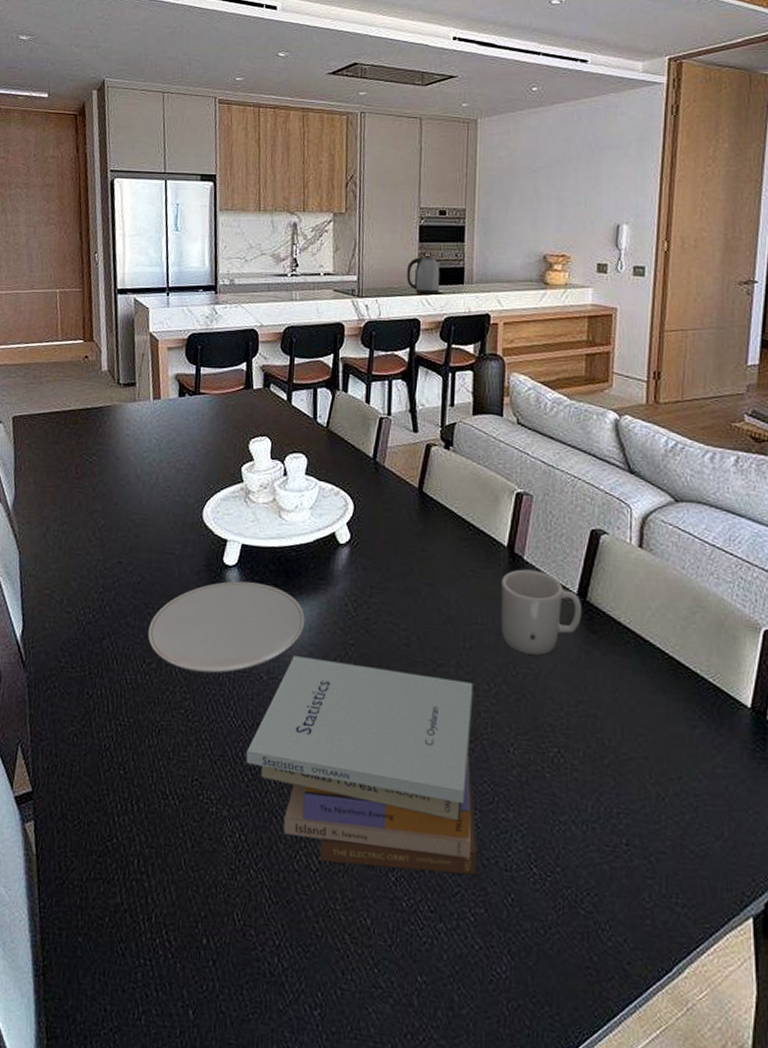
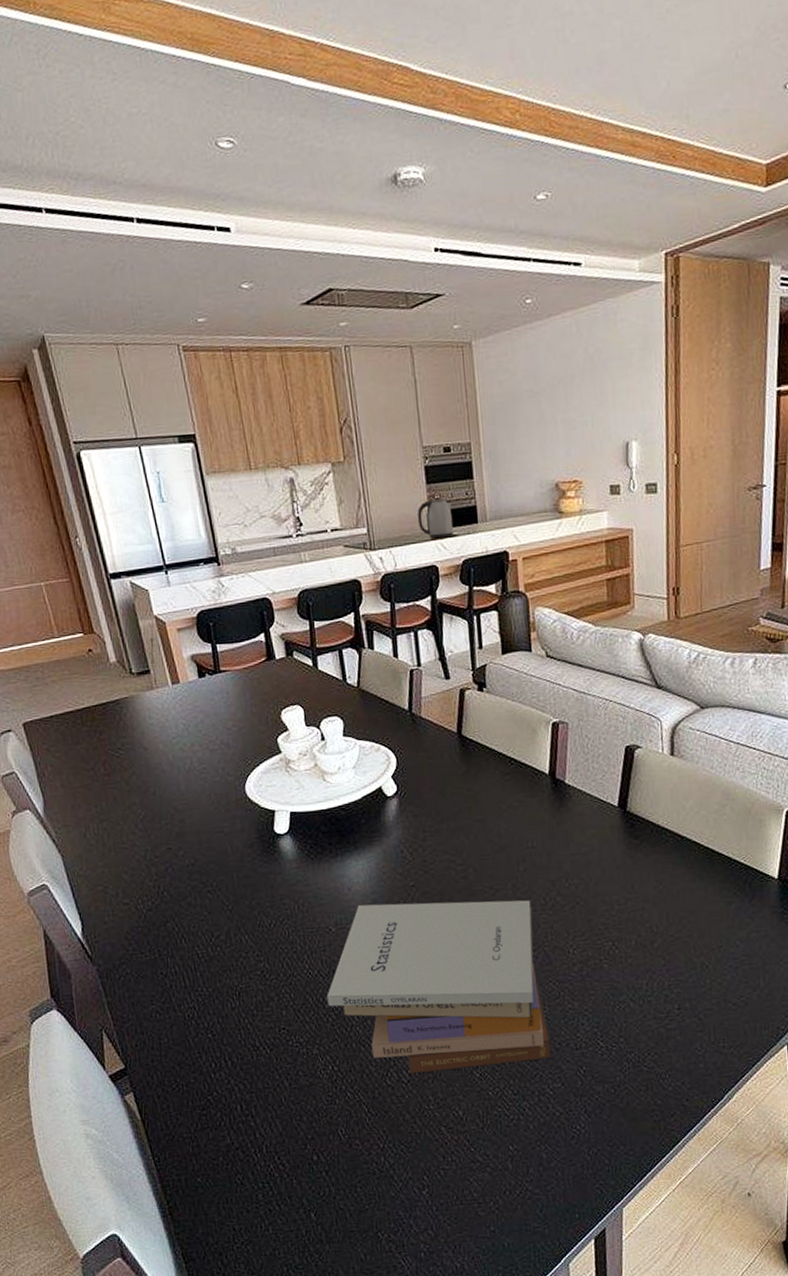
plate: present [148,581,306,674] -> none [211,845,365,937]
mug: present [500,569,583,656] -> none [546,791,624,867]

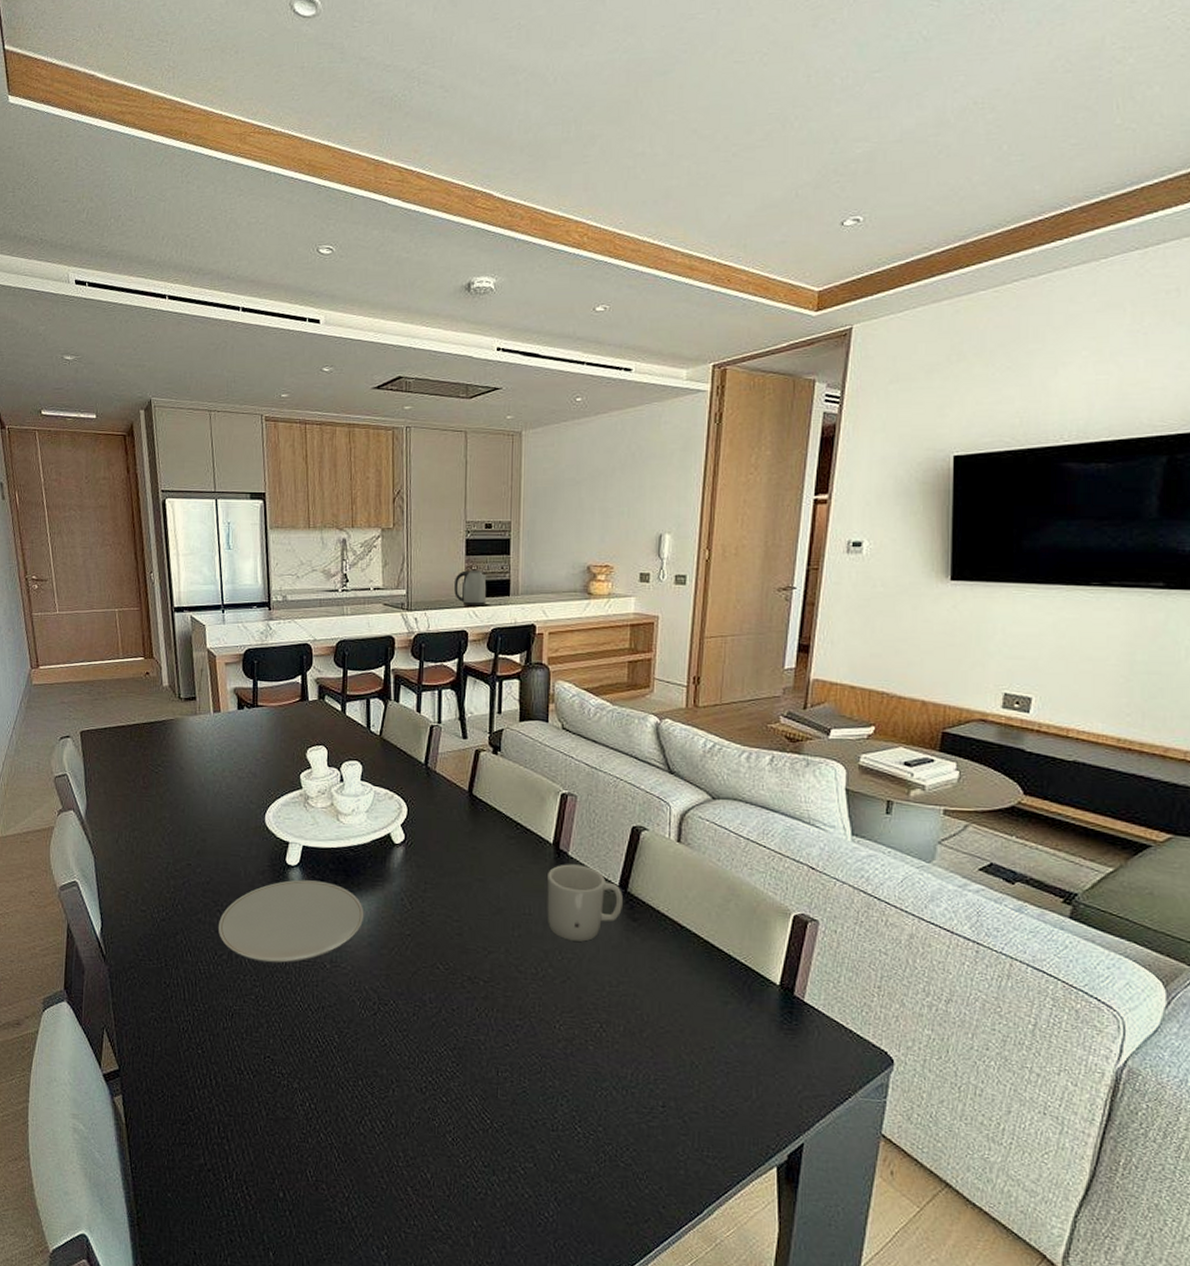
plate: none [211,845,365,937] -> present [219,879,364,964]
books: present [327,900,552,1074] -> none [313,946,527,1135]
mug: none [546,791,624,867] -> present [547,864,624,942]

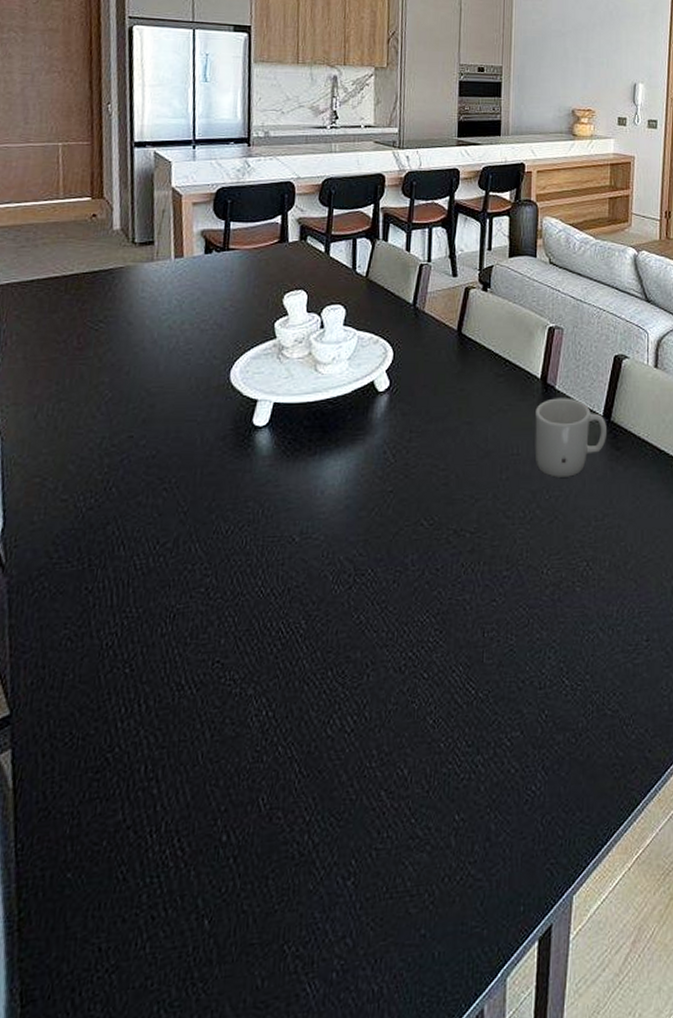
plate: present [219,879,364,964] -> none [163,441,342,545]
kettle: present [454,569,487,607] -> none [447,109,479,146]

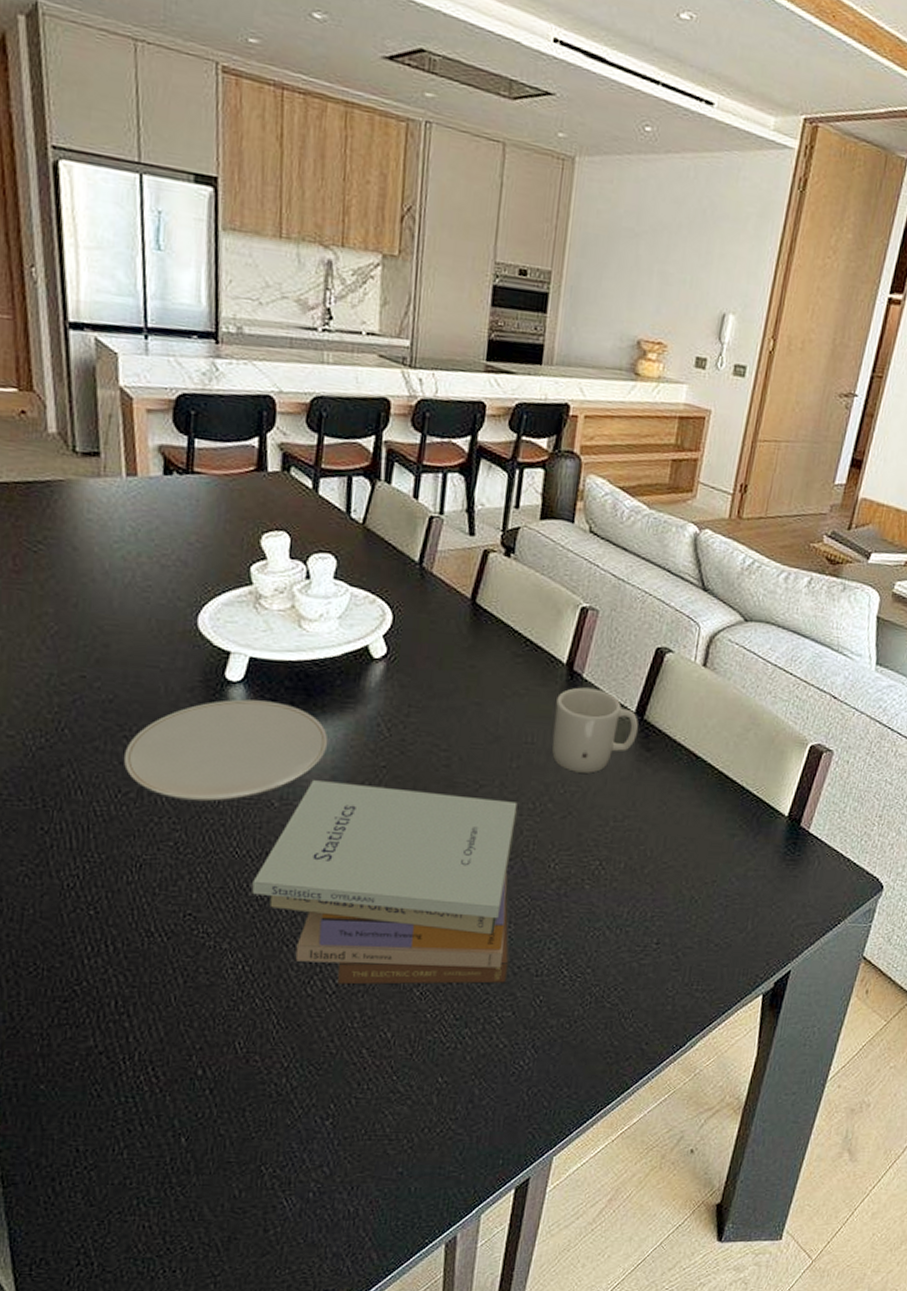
plate: none [163,441,342,545] -> present [124,699,329,802]
books: none [275,511,514,721] -> present [252,780,518,985]

